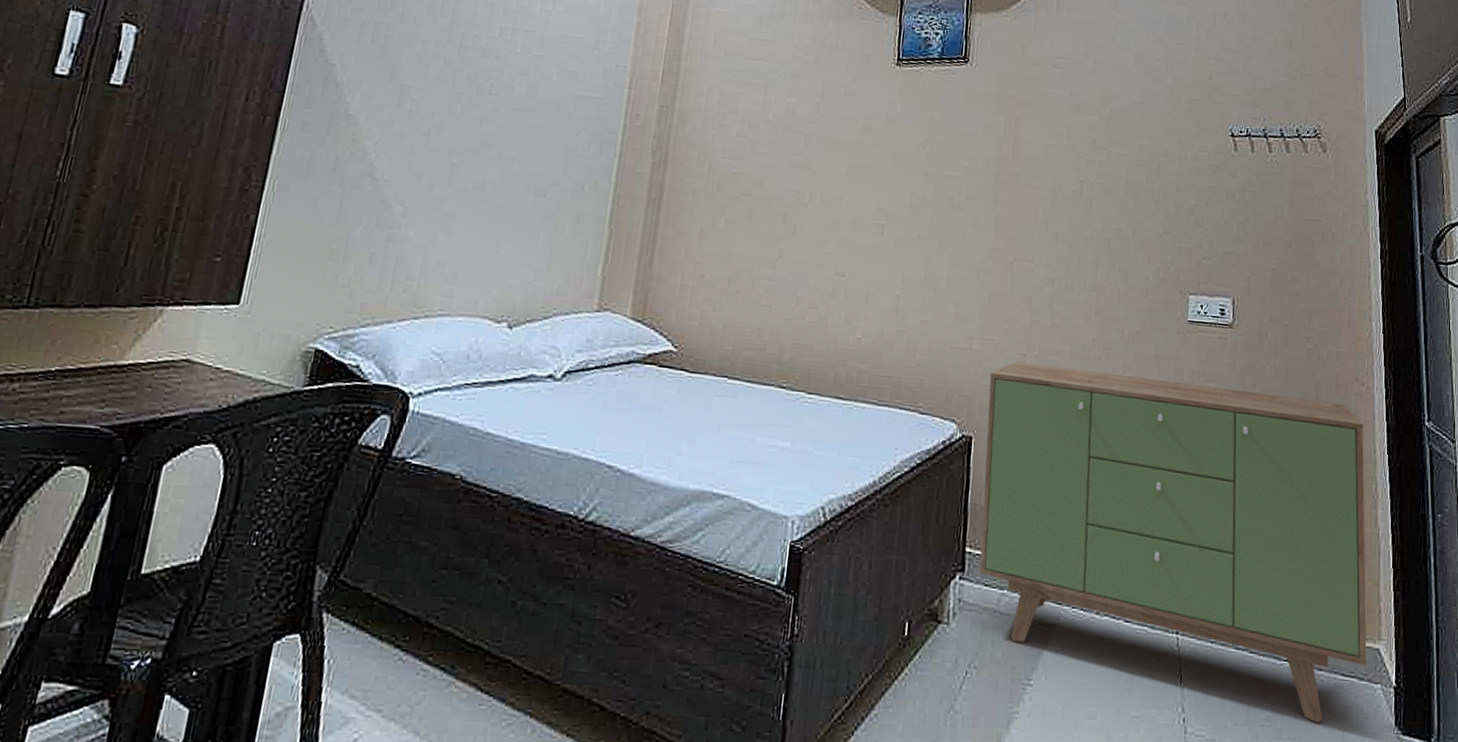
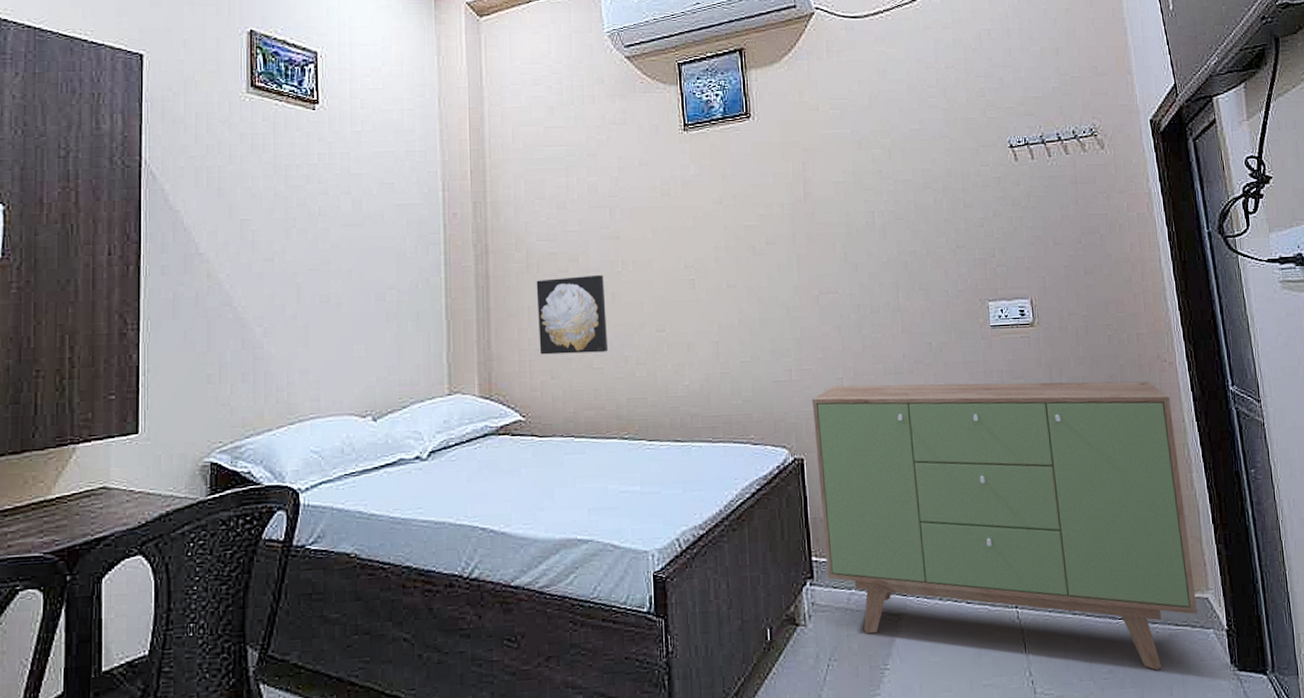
wall art: none [705,200,788,289] -> present [536,275,609,355]

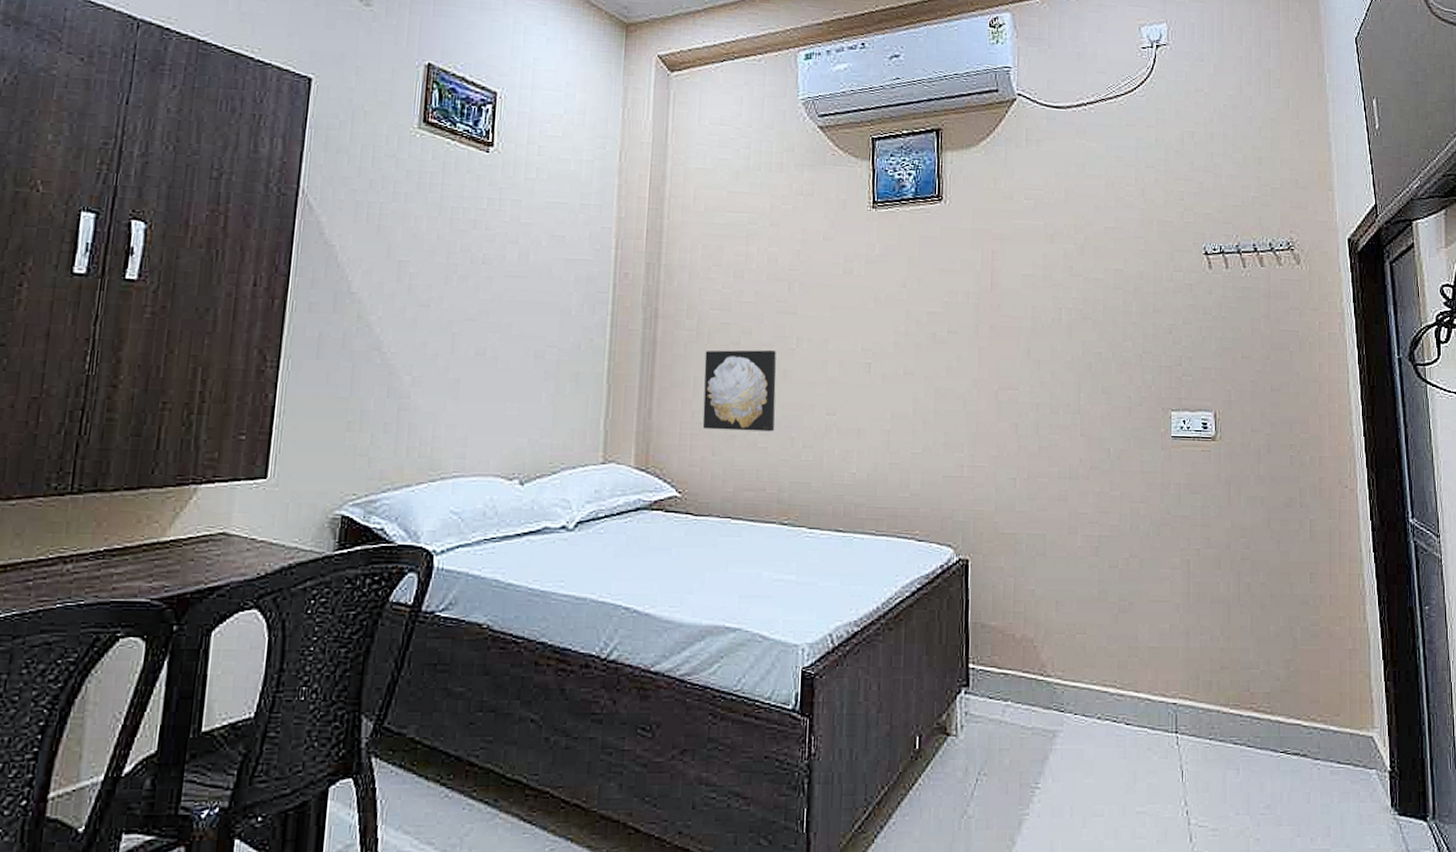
sideboard: present [811,381,1199,671] -> none [981,486,1362,809]

